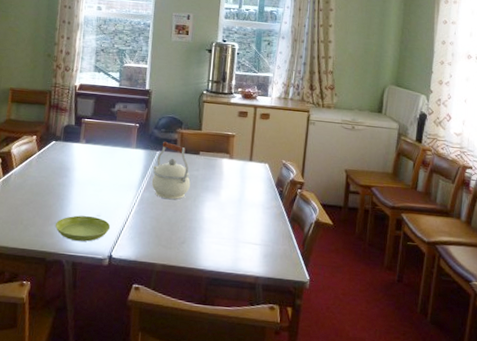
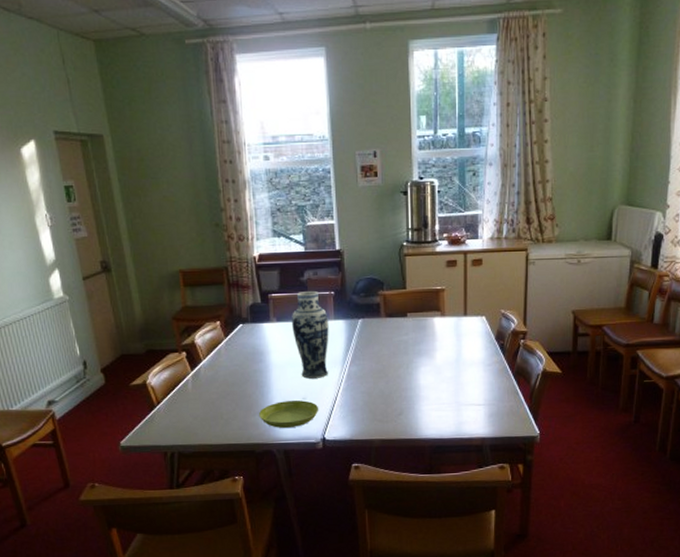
vase: none [98,120,131,199] -> present [292,290,329,379]
kettle: present [151,141,191,200] -> none [356,307,401,371]

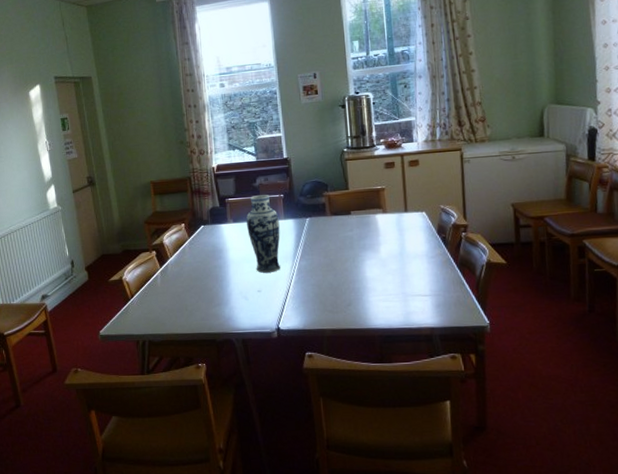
saucer: present [259,400,319,428] -> none [219,292,273,319]

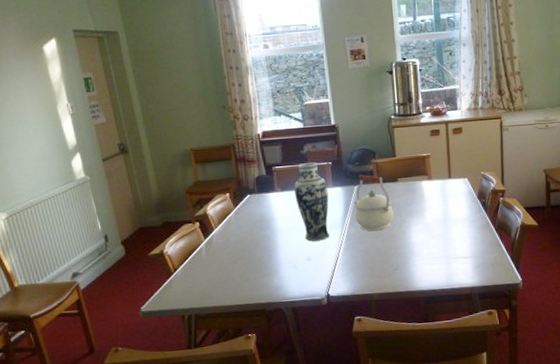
kettle: none [305,207,347,265] -> present [353,174,394,232]

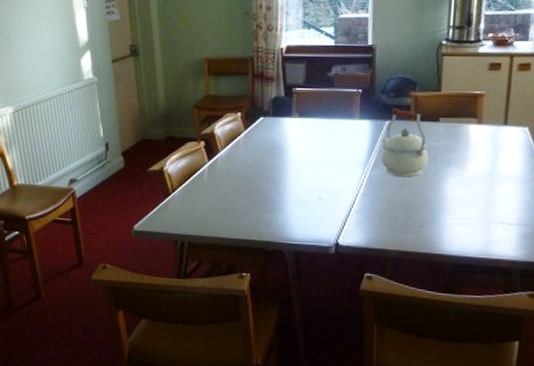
vase: present [294,161,329,241] -> none [314,86,353,180]

